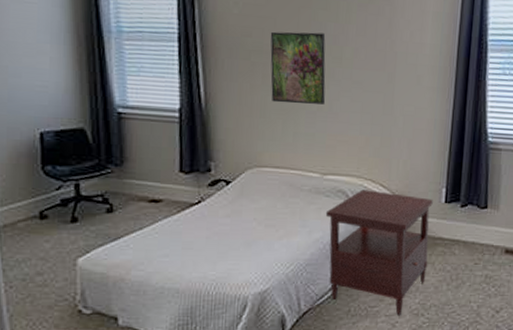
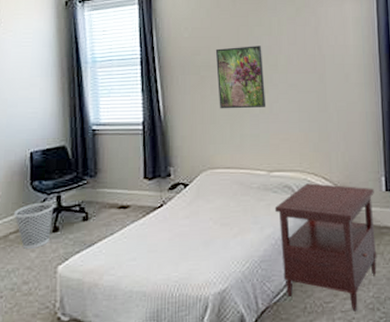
wastebasket: none [21,189,71,239] -> present [13,201,54,249]

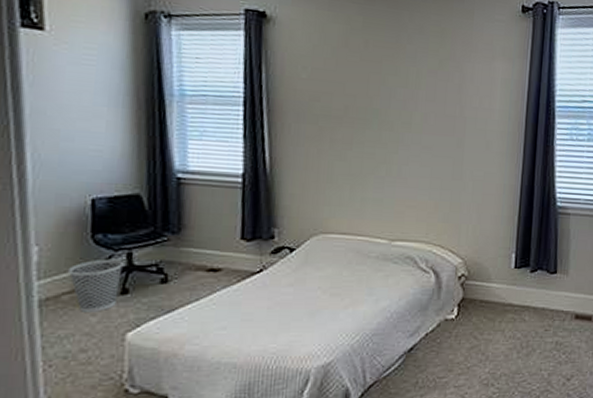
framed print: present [215,46,267,109] -> none [338,96,395,170]
side table: present [274,183,377,312] -> none [393,255,503,387]

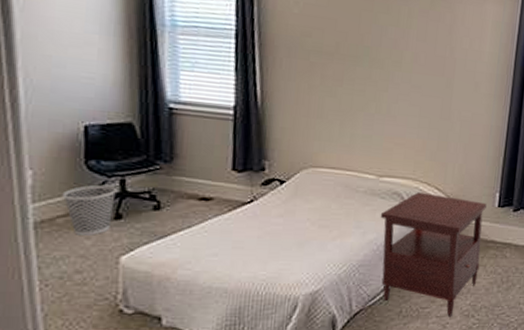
side table: none [393,255,503,387] -> present [380,192,487,317]

